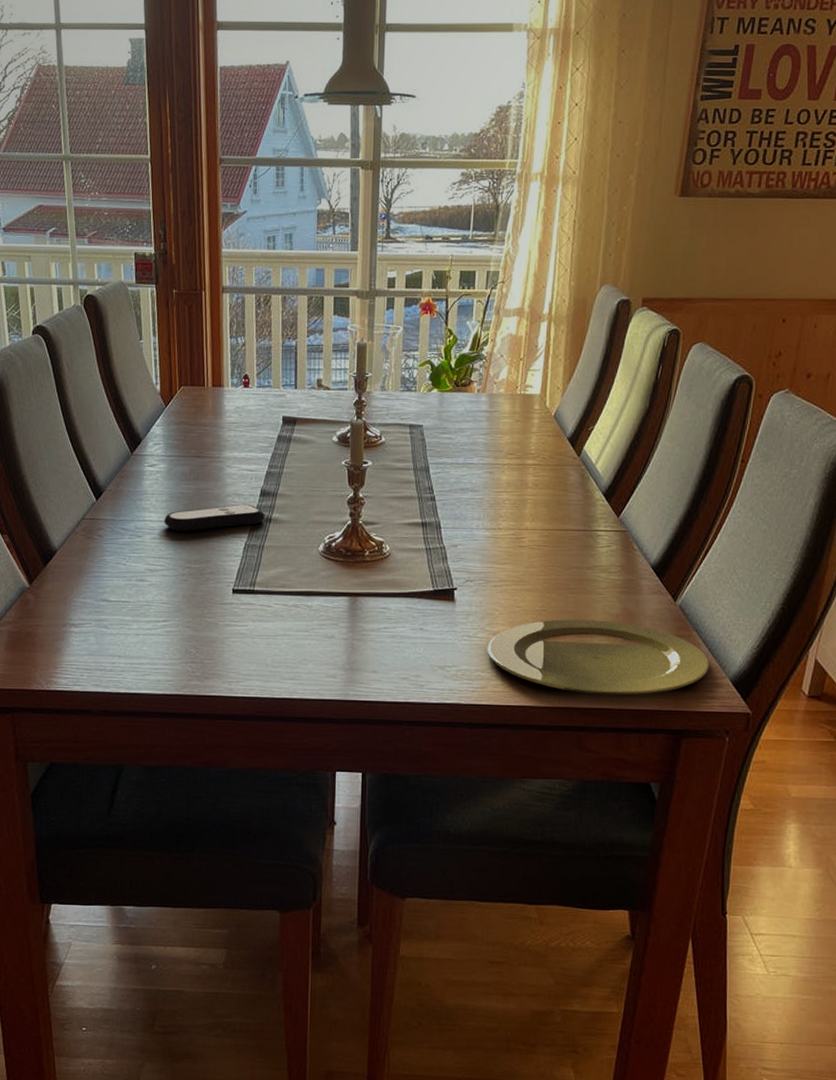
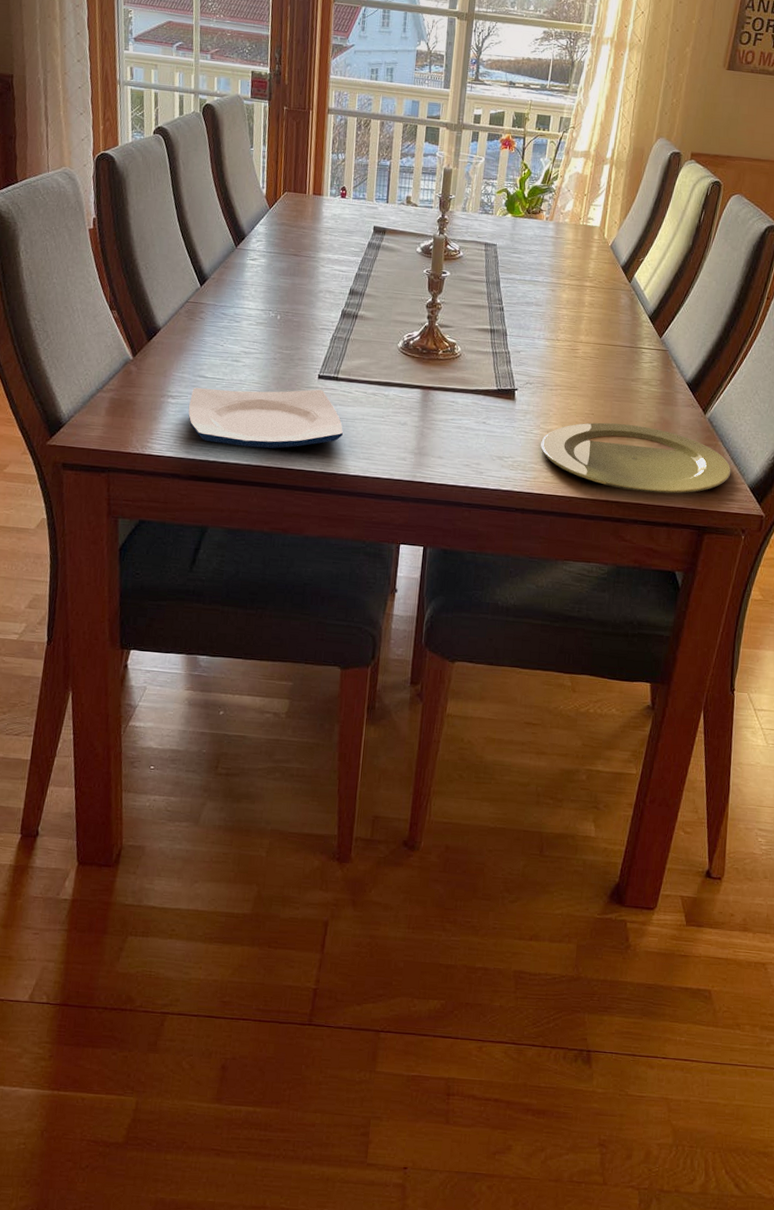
plate: none [94,605,264,675] -> present [188,388,343,449]
remote control: present [164,503,265,531] -> none [260,299,352,321]

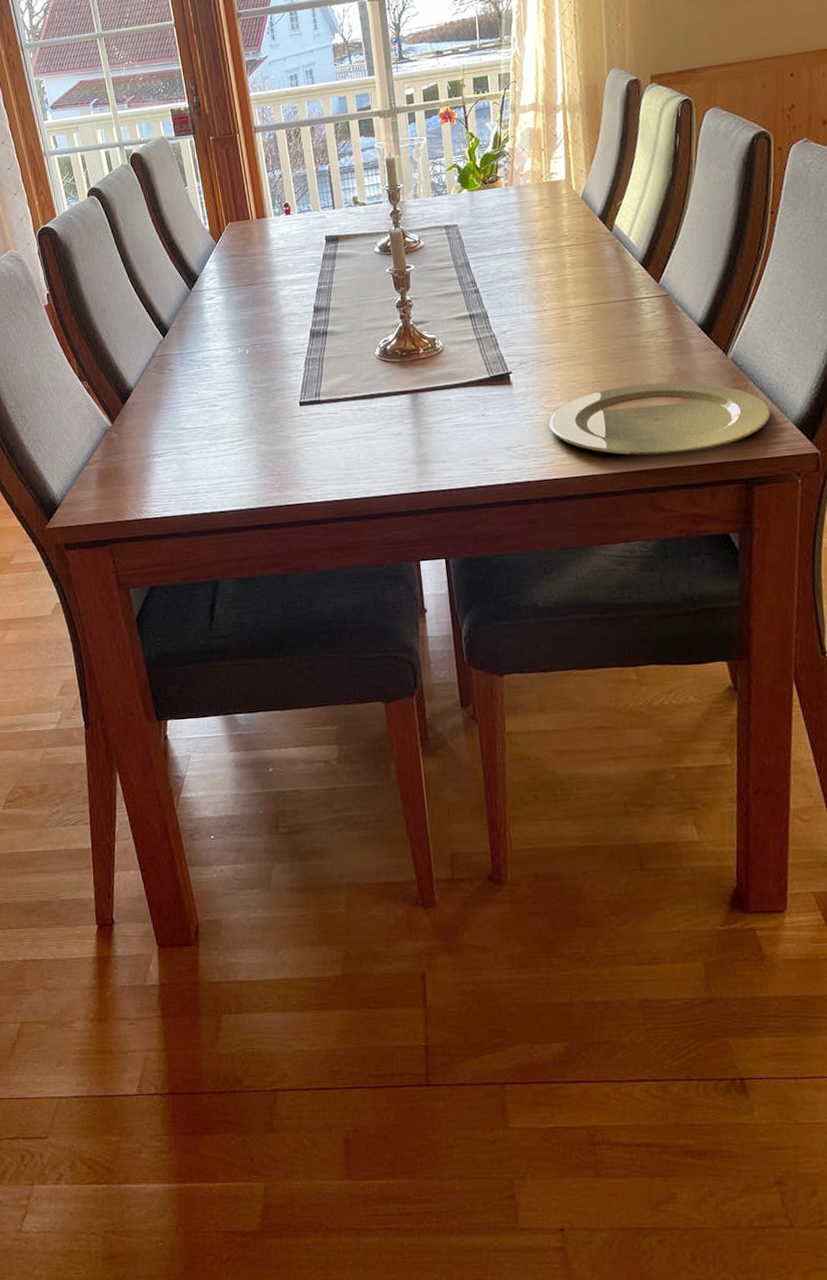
plate: present [188,388,343,449] -> none [175,416,337,494]

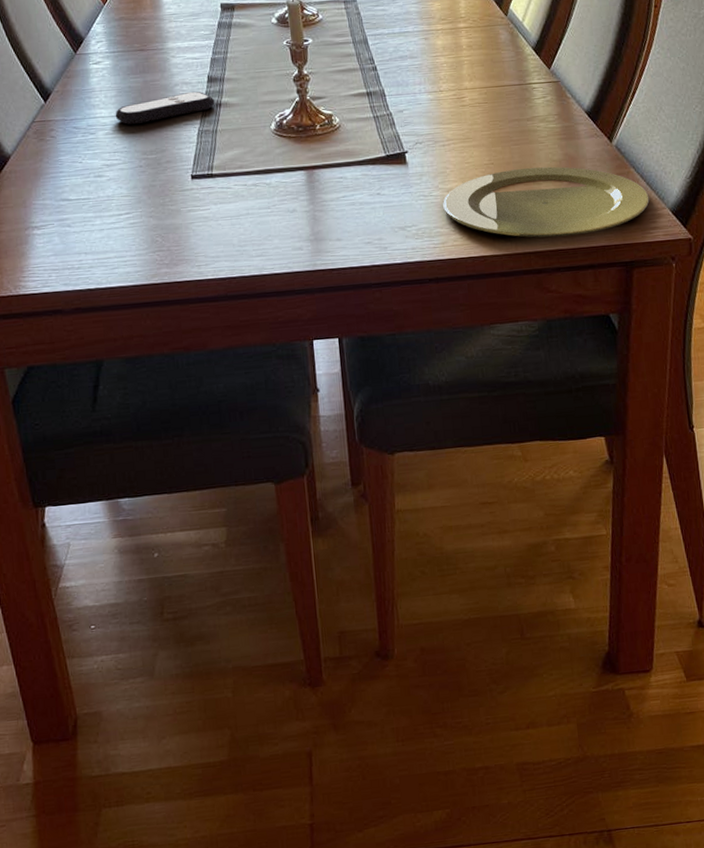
remote control: none [227,321,321,356] -> present [115,91,215,124]

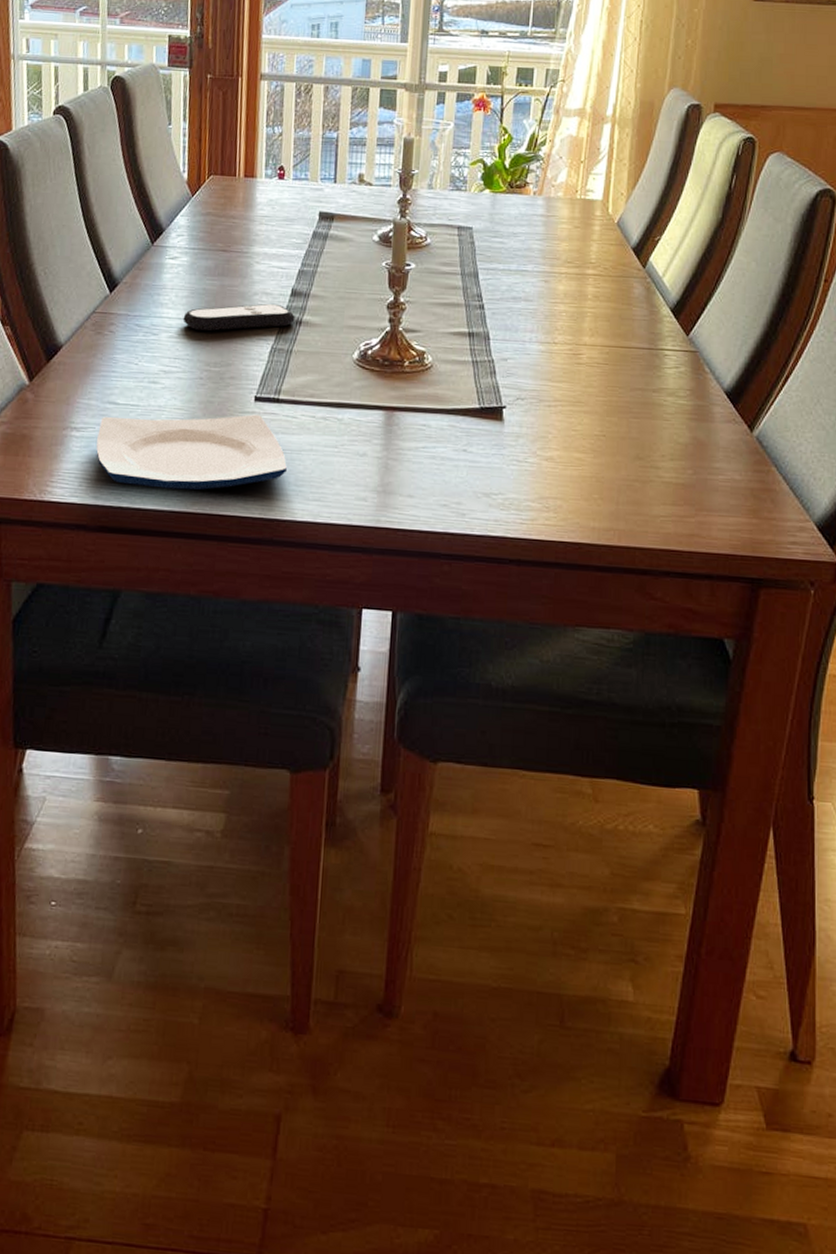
plate: none [57,190,230,269] -> present [96,414,287,490]
plate: present [443,166,650,237] -> none [538,446,791,536]

